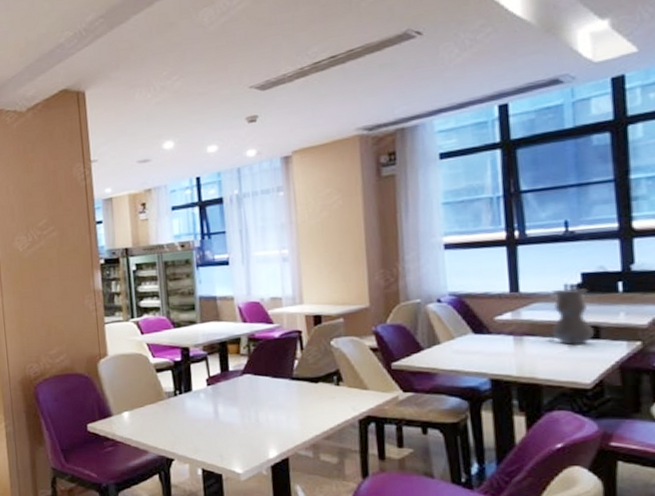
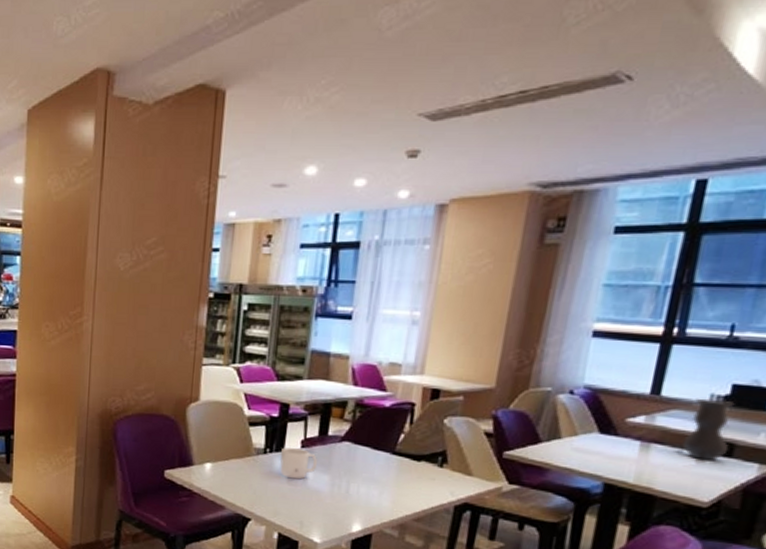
mug: none [190,386,225,416] -> present [280,447,318,480]

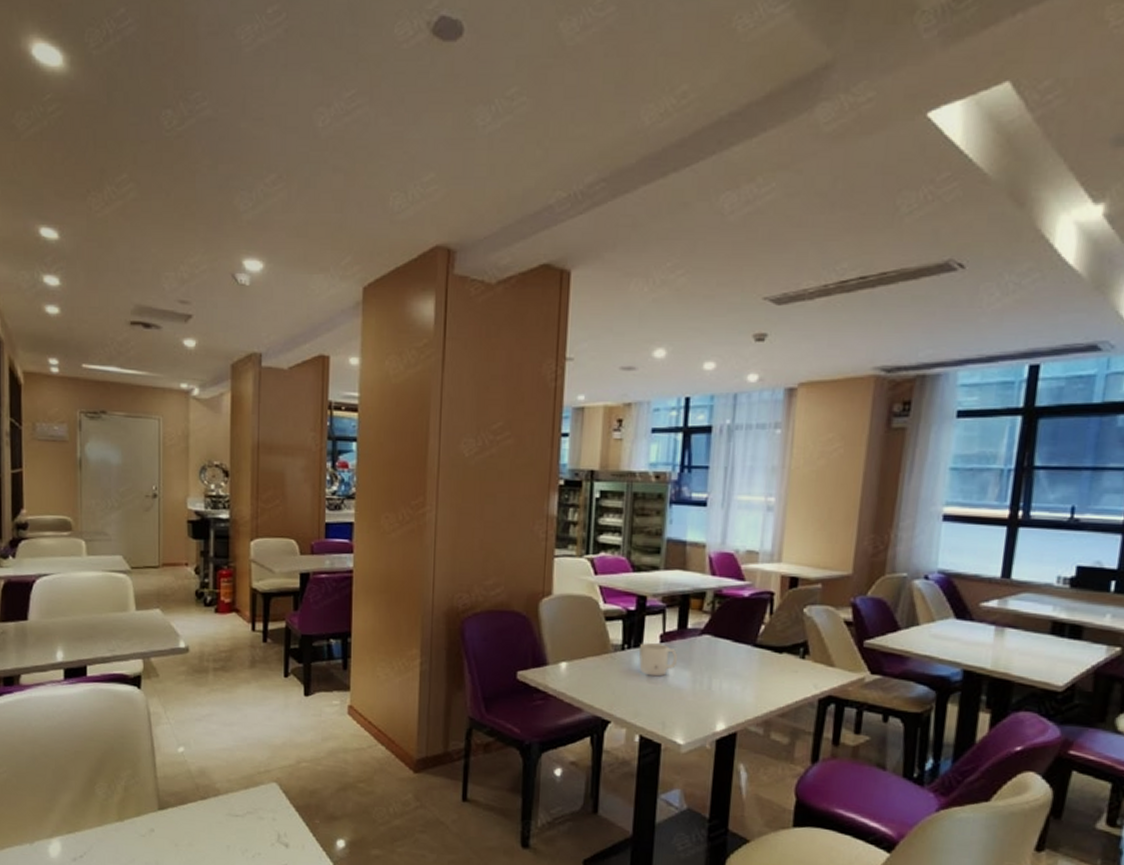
vase: present [681,398,733,462] -> none [1033,580,1079,645]

